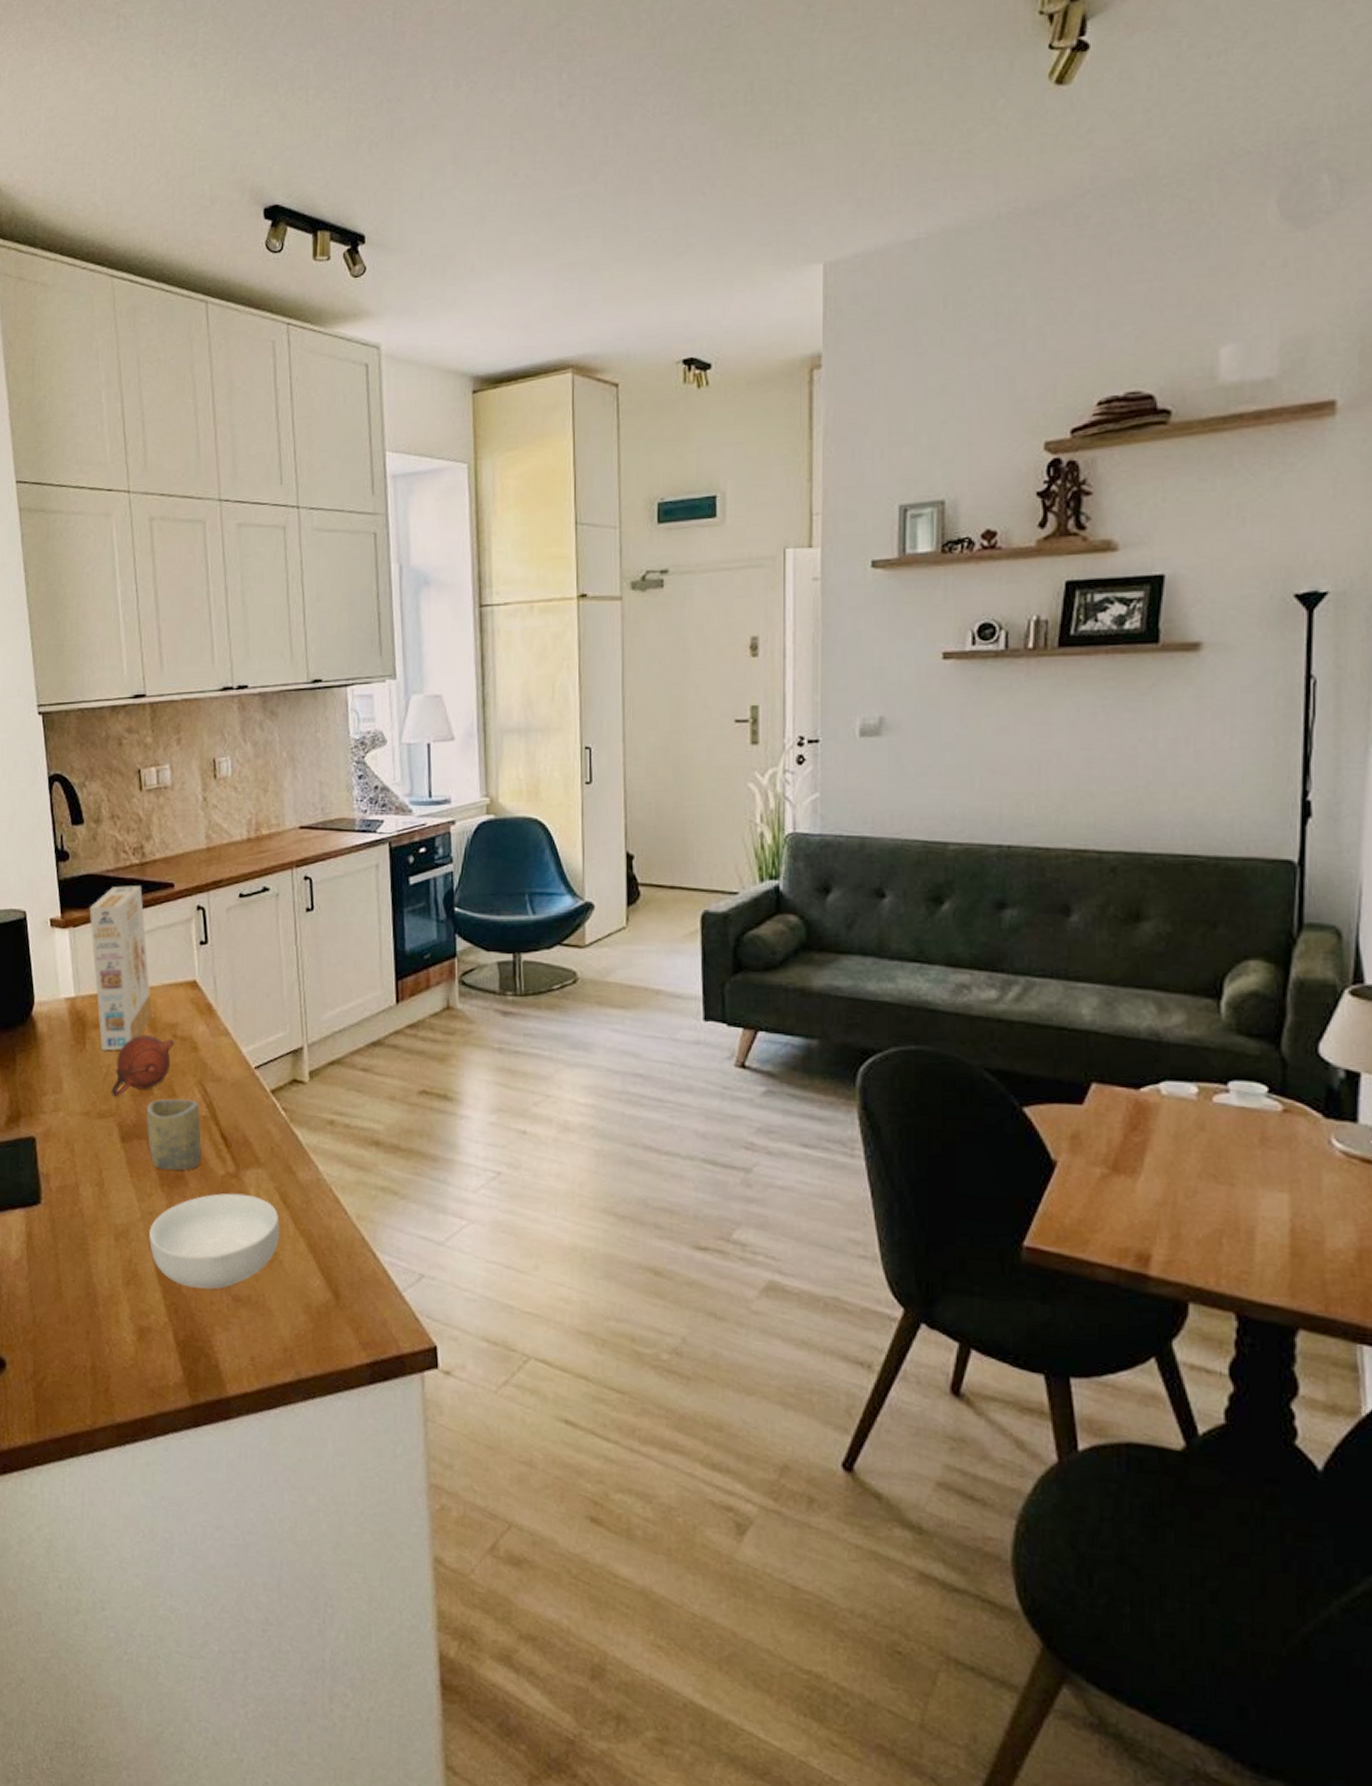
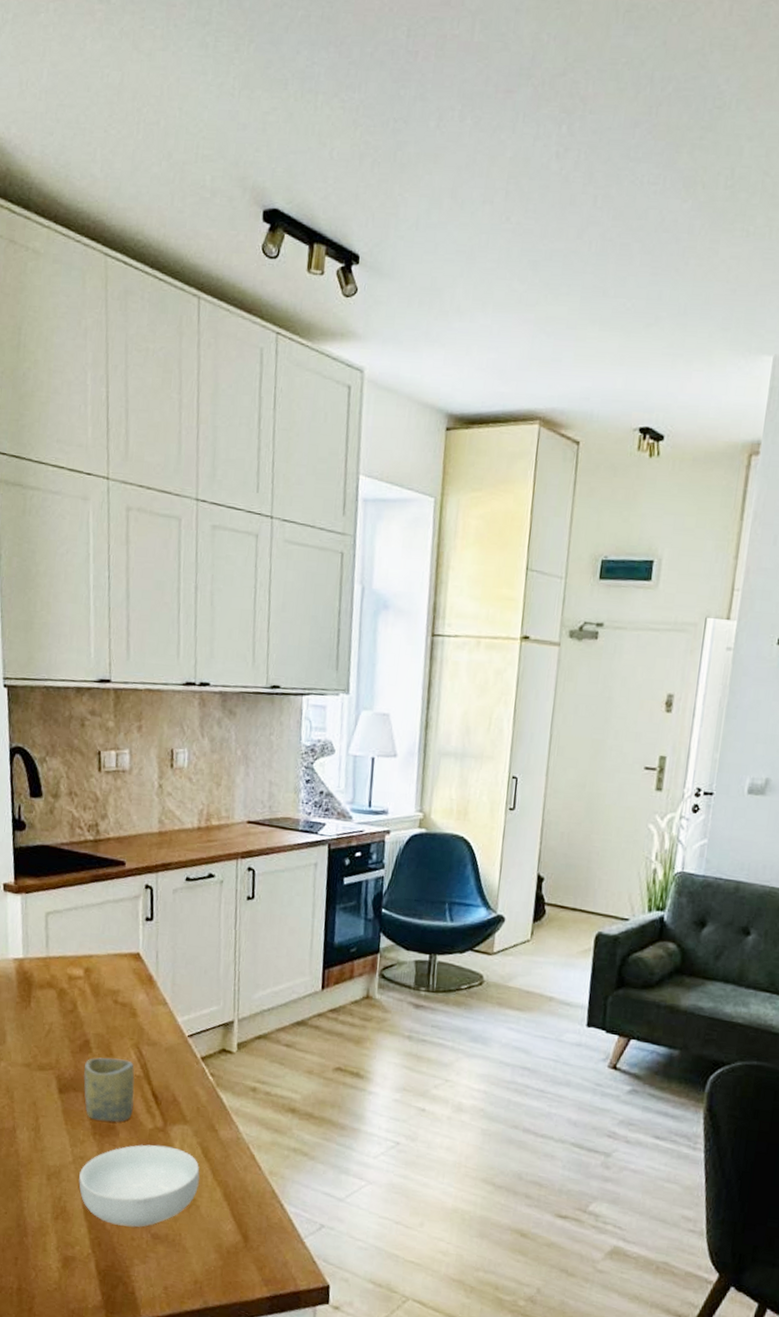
cereal box: present [89,886,152,1051] -> none [42,859,96,1010]
teapot: present [111,1035,174,1097] -> none [52,998,115,1052]

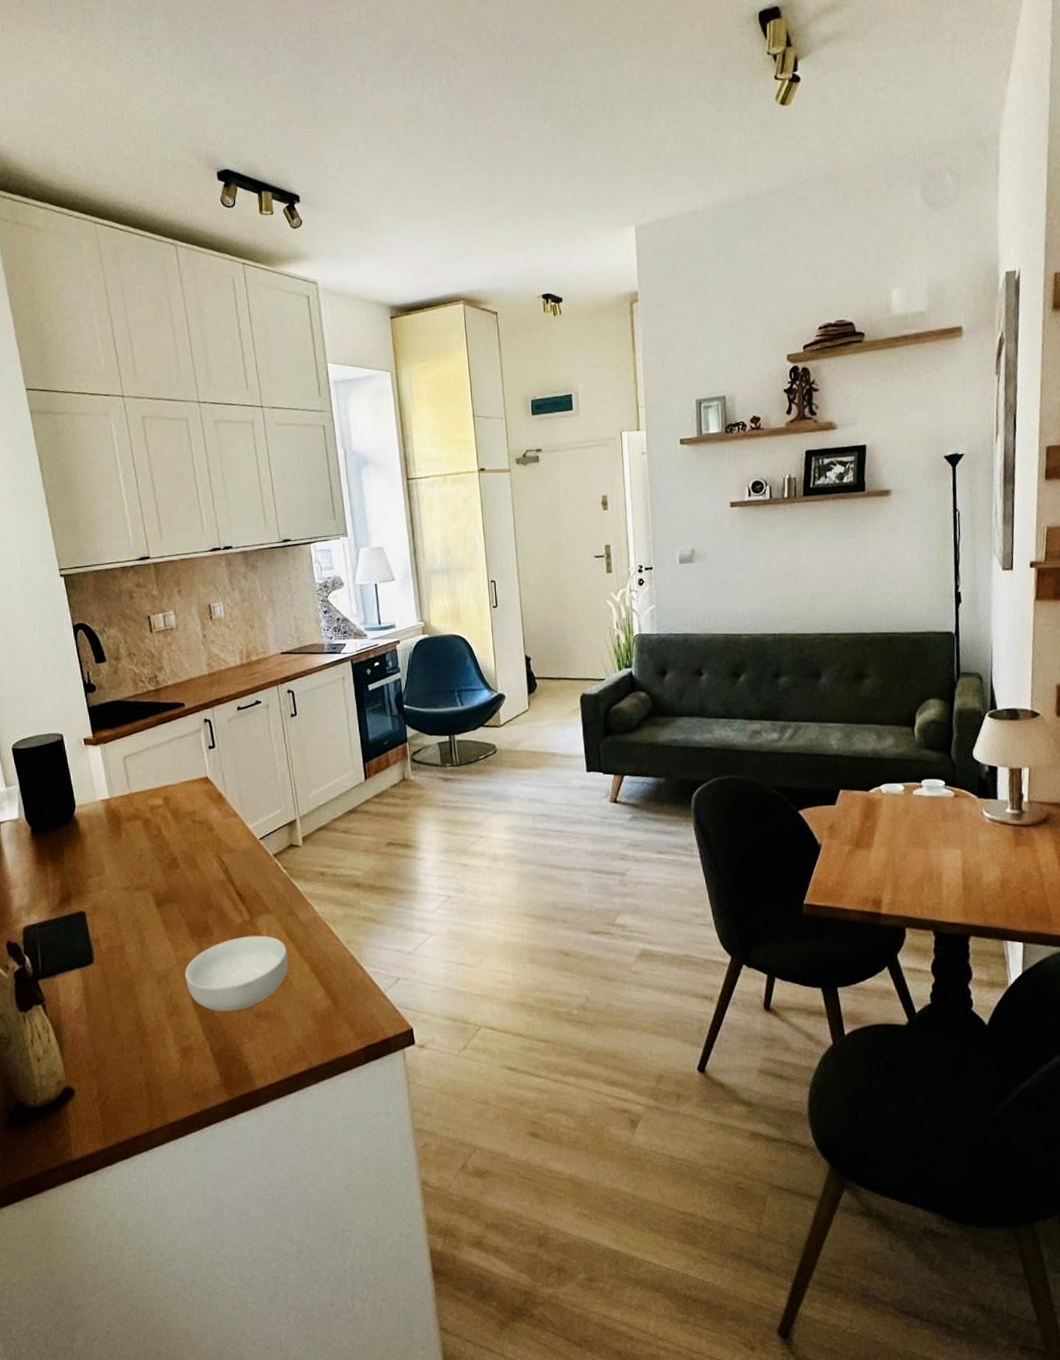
cup: present [83,1057,135,1122] -> none [175,868,222,925]

